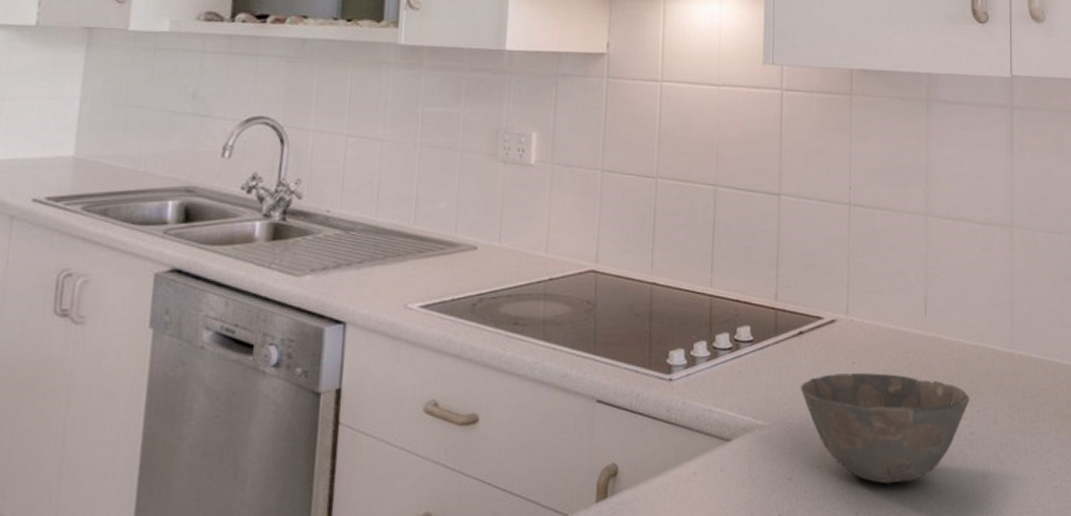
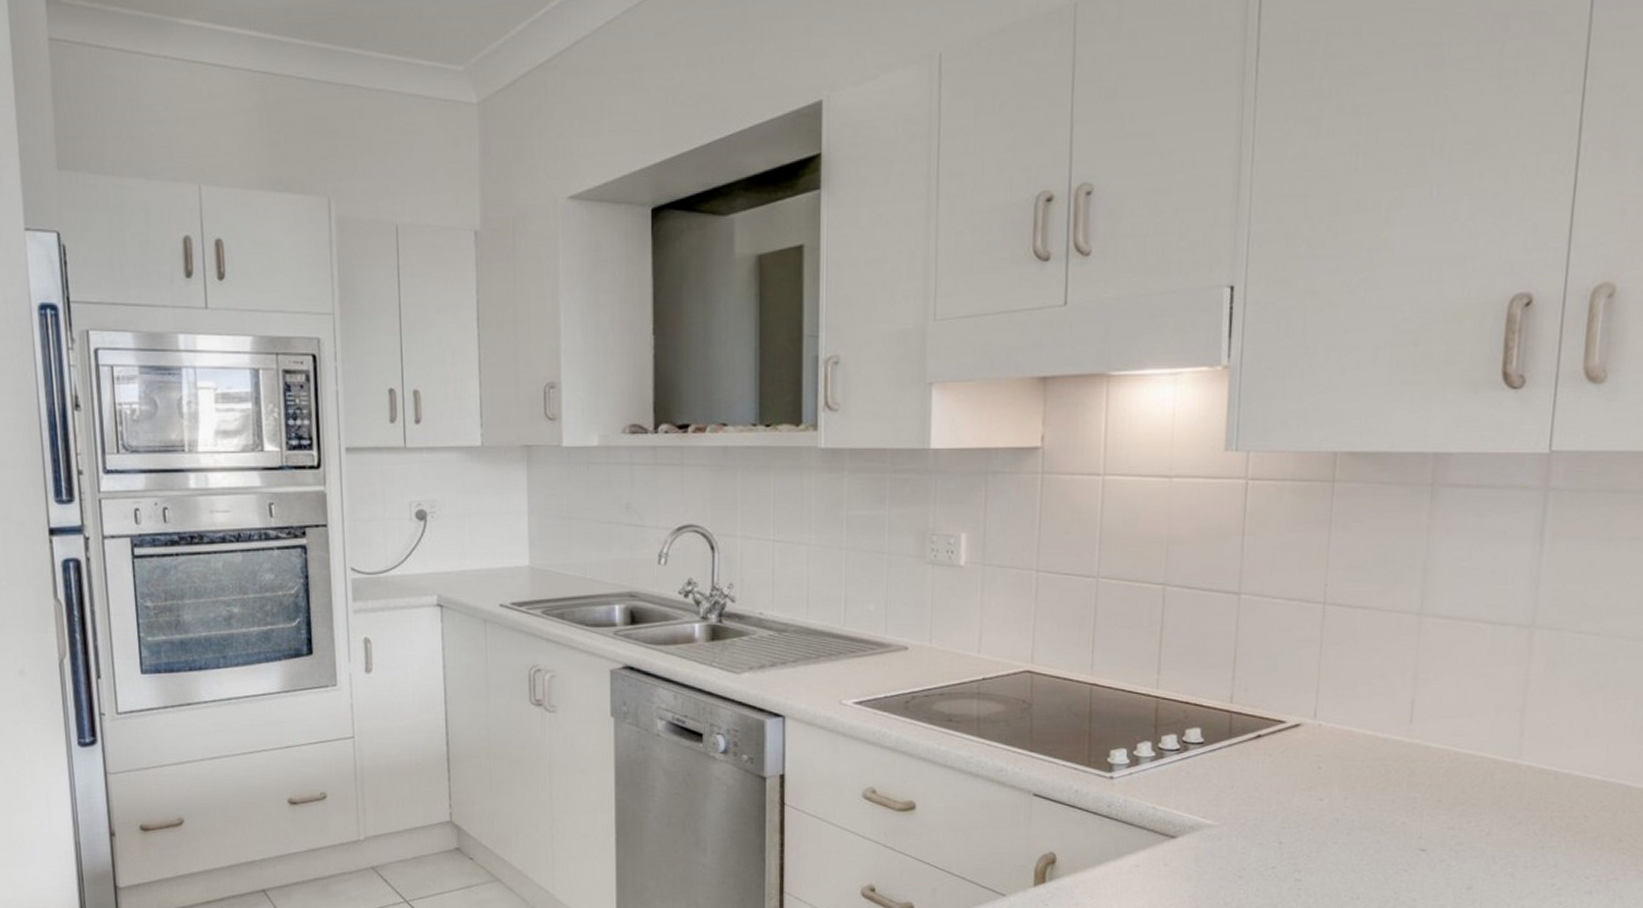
bowl: present [800,373,970,484] -> none [1255,778,1460,888]

